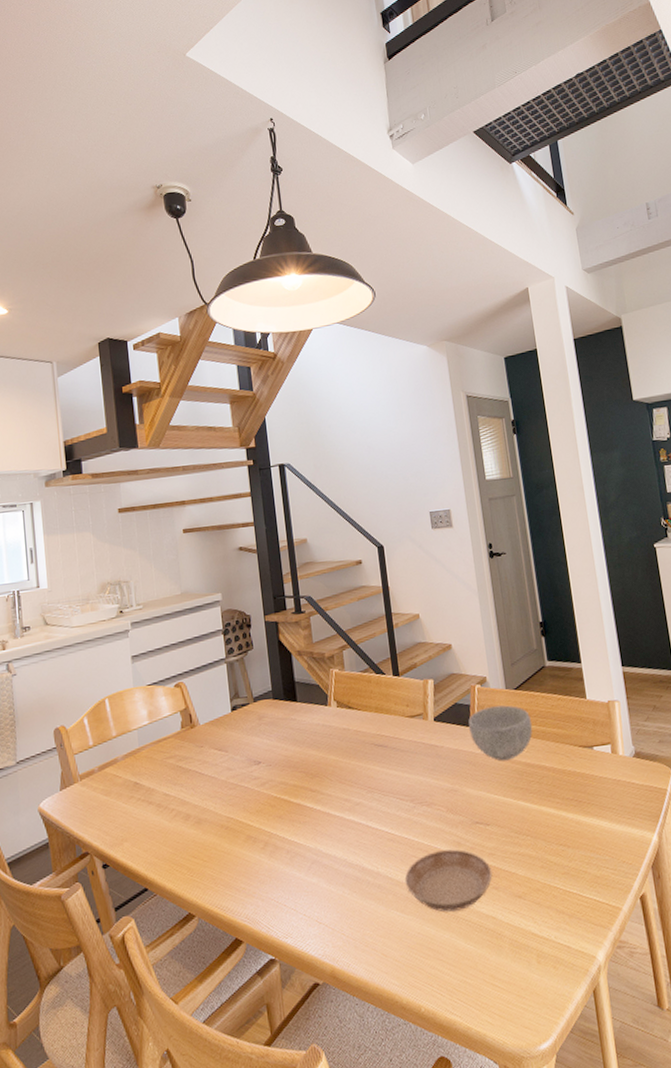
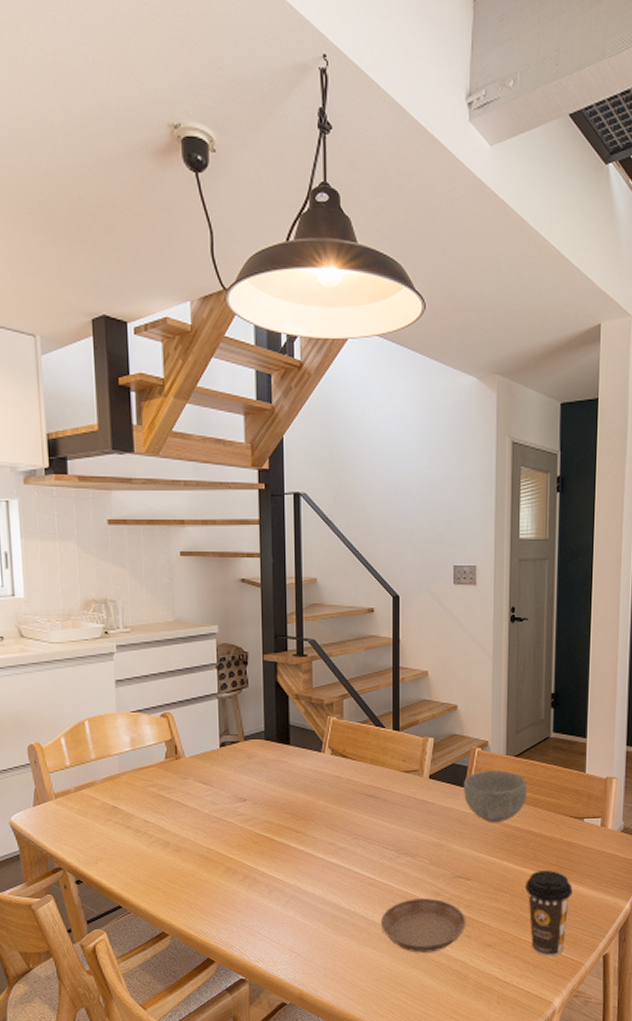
coffee cup: none [546,806,597,904] -> present [525,870,573,957]

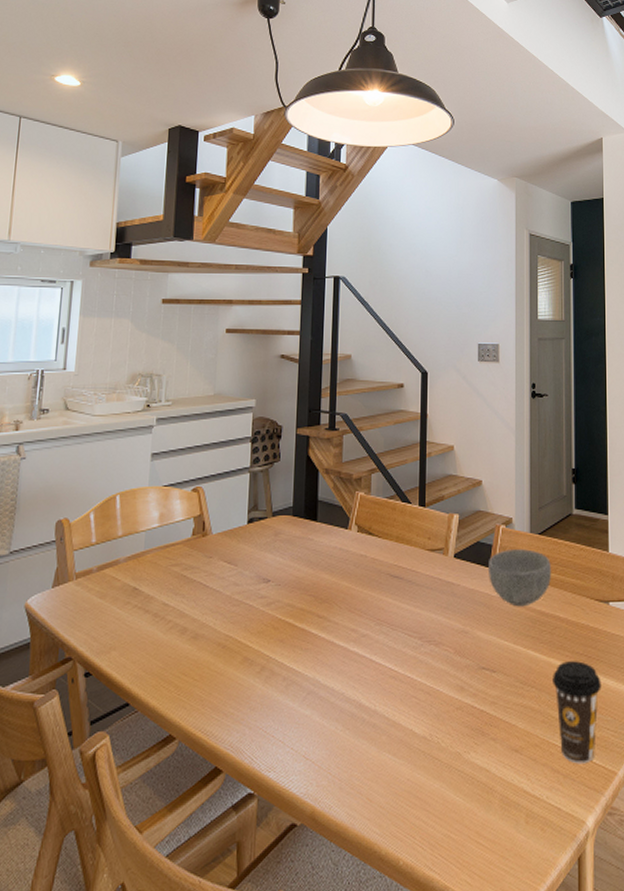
saucer: present [380,898,467,953] -> none [401,693,492,760]

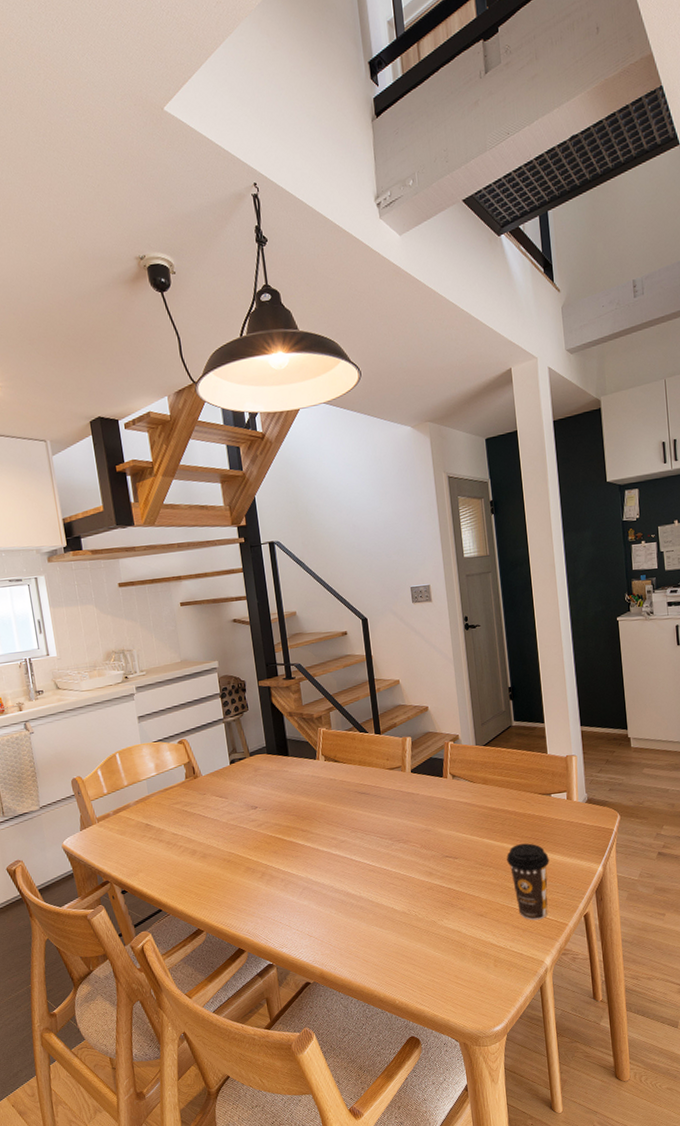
bowl: present [489,549,552,607] -> none [442,759,499,806]

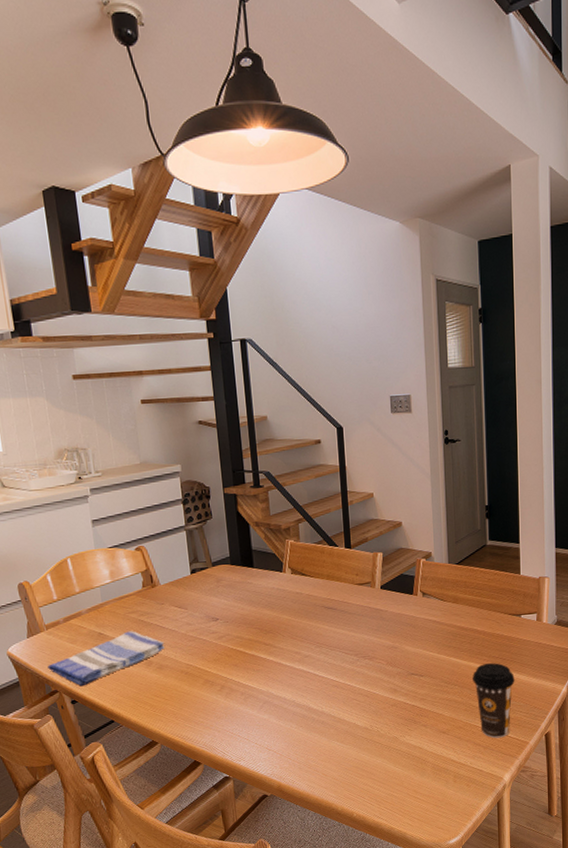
dish towel: none [99,821,207,877] -> present [47,631,165,686]

